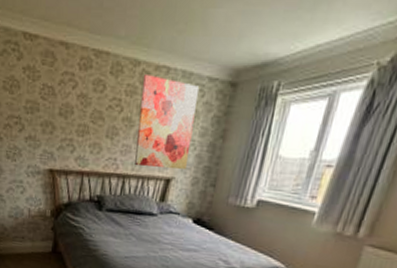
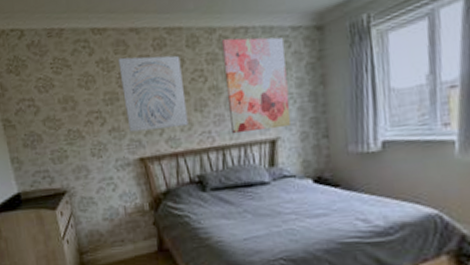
wall art: none [43,69,103,150] -> present [118,55,189,133]

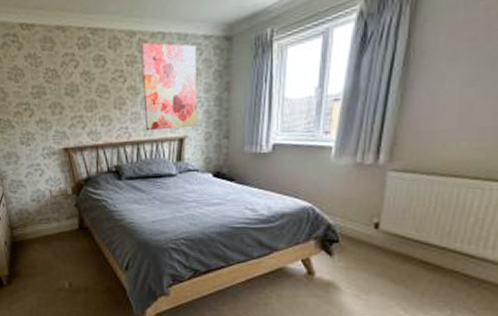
wall art: present [118,55,189,133] -> none [45,54,108,125]

